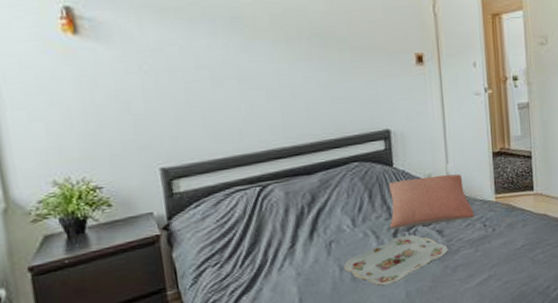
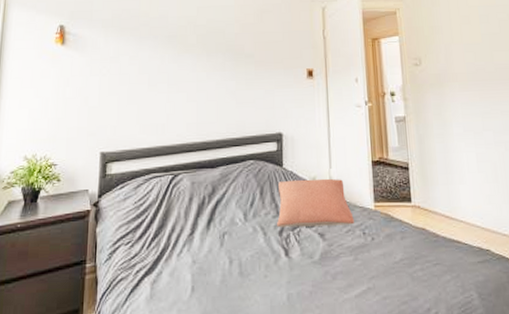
serving tray: present [343,234,448,286] -> none [232,234,329,284]

